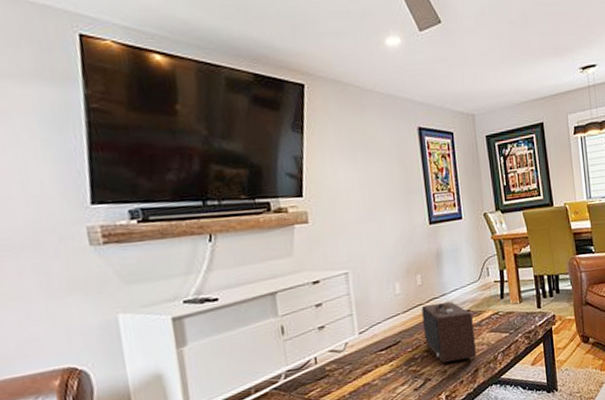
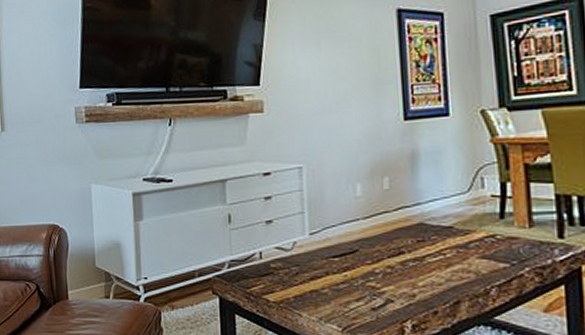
speaker: present [421,302,477,363] -> none [387,212,459,286]

